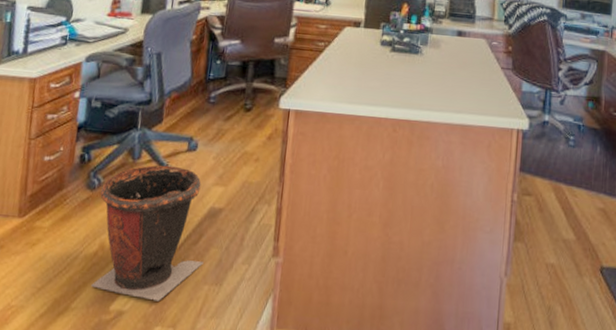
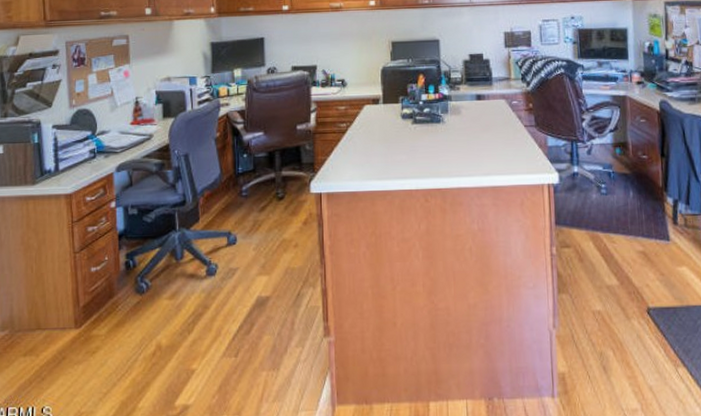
waste bin: present [91,165,203,302] -> none [150,261,258,392]

